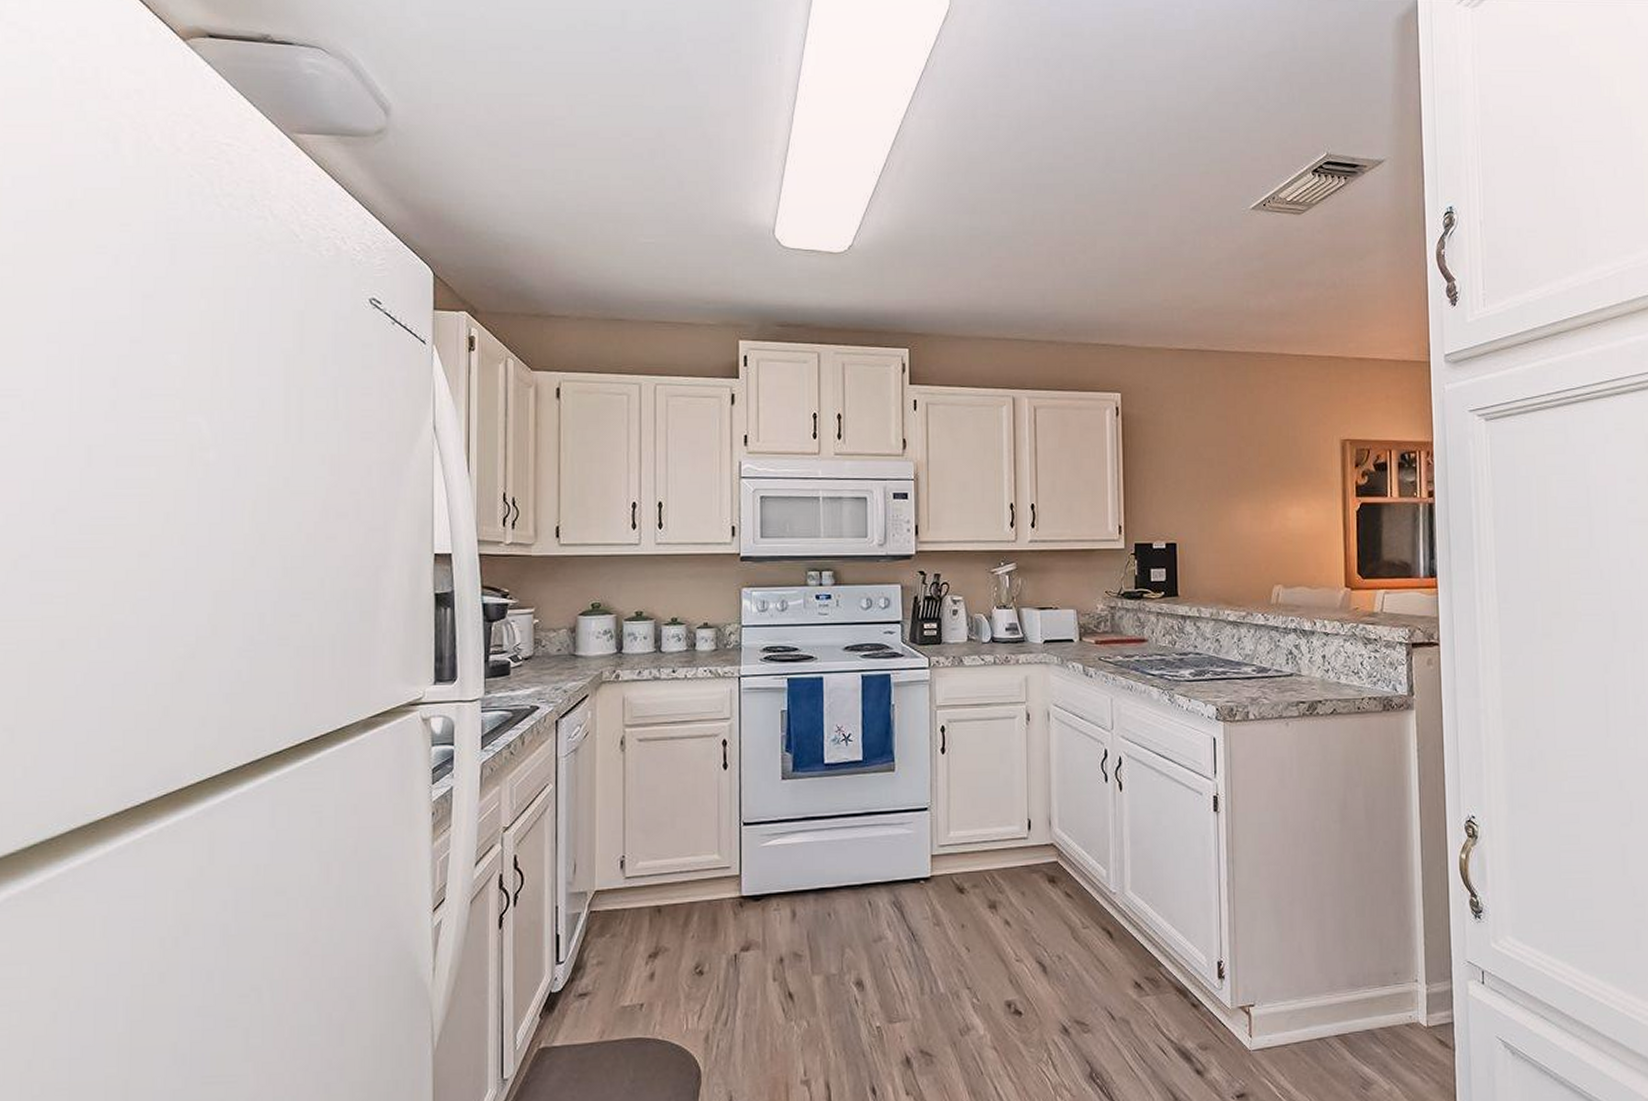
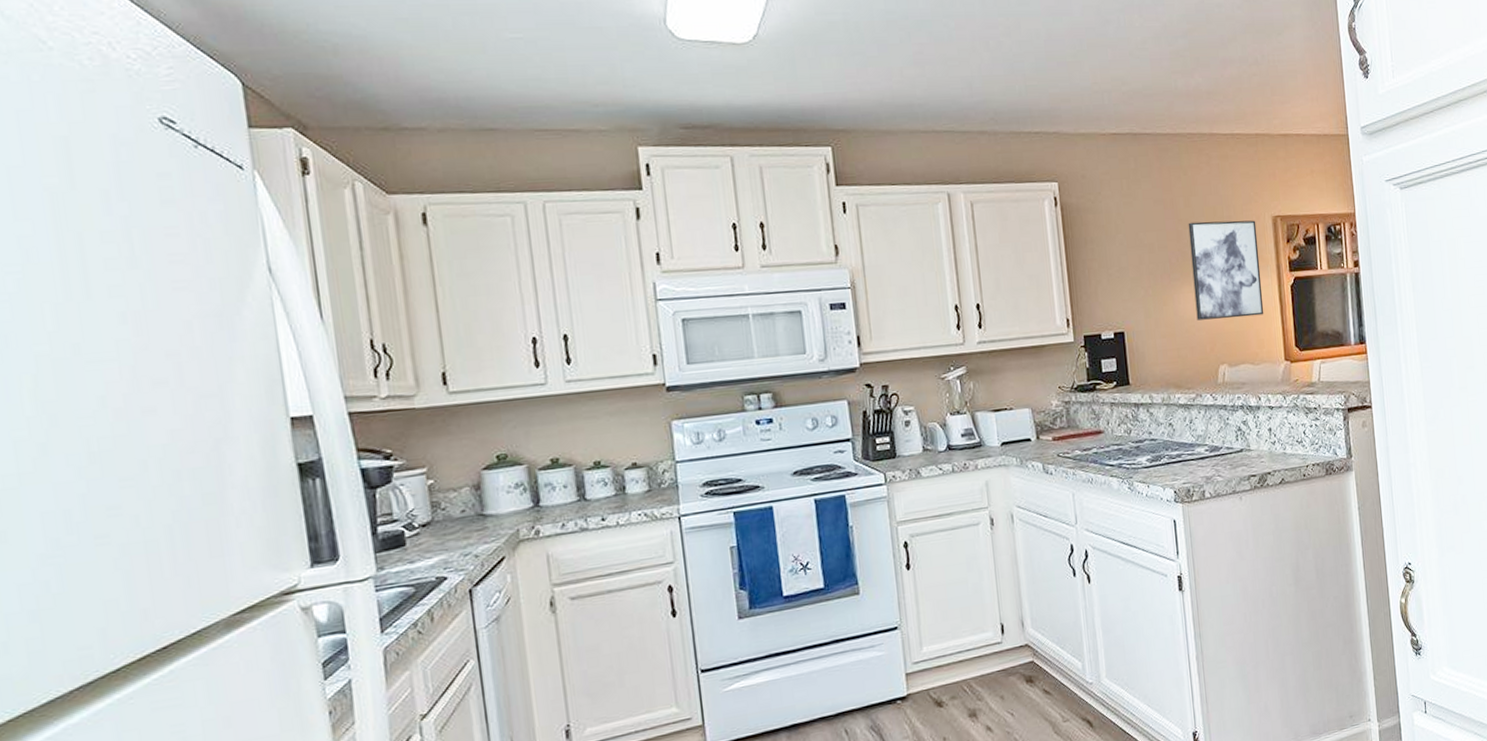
wall art: none [1250,440,1326,539] -> present [1188,220,1264,321]

